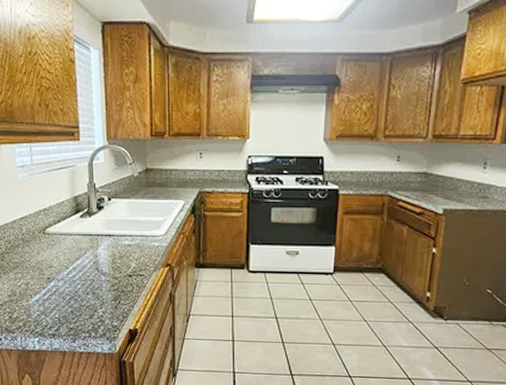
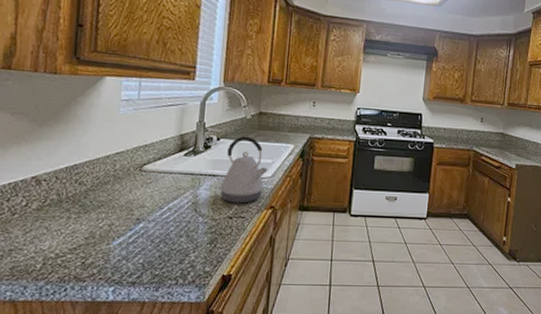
kettle: none [117,194,161,262] -> present [220,136,268,204]

